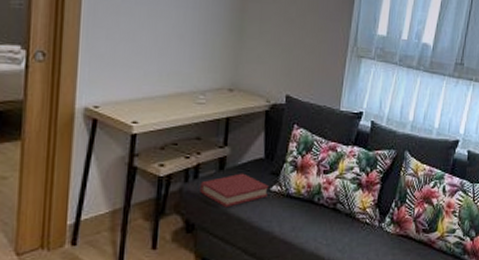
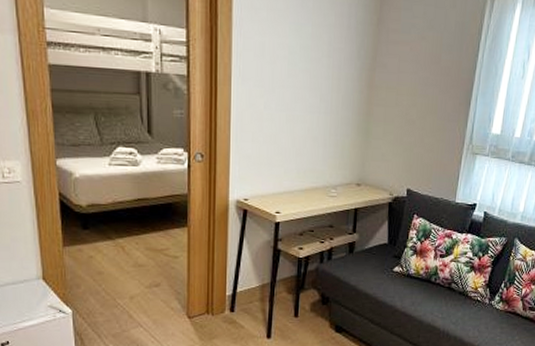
hardback book: present [200,173,269,207] -> none [333,256,392,285]

